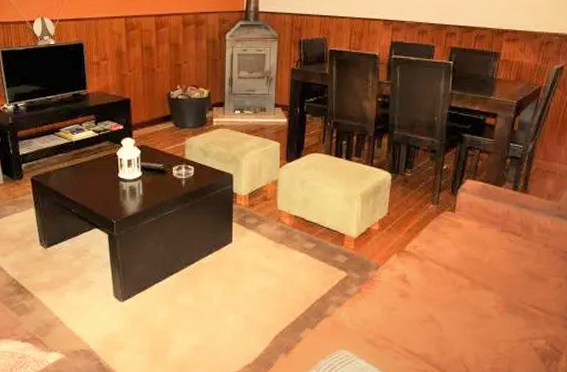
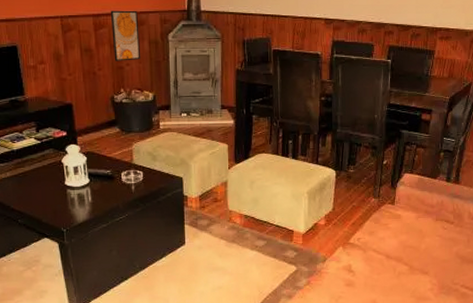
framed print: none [171,11,199,59] -> present [110,10,141,61]

